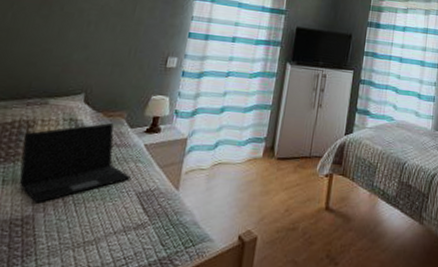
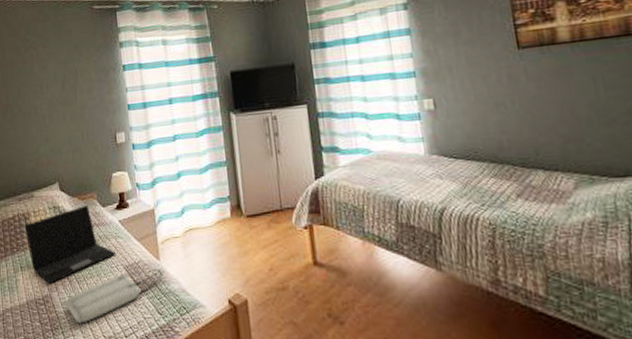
tote bag: none [51,198,180,251] -> present [67,269,164,324]

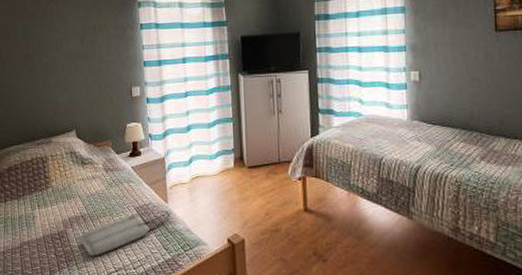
laptop: present [24,204,116,284] -> none [42,151,127,221]

